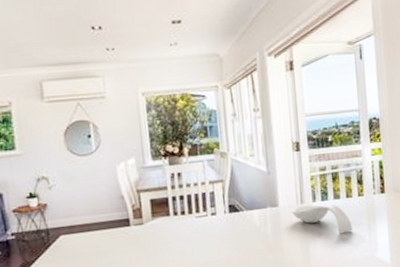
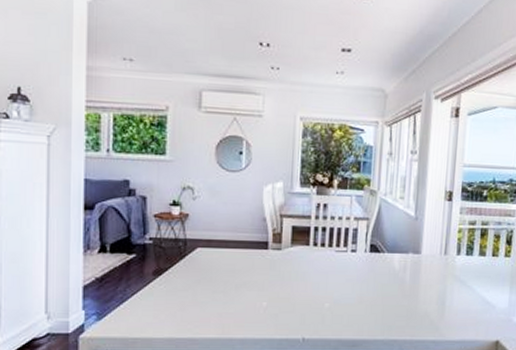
spoon rest: present [292,204,353,234] -> none [434,258,494,292]

